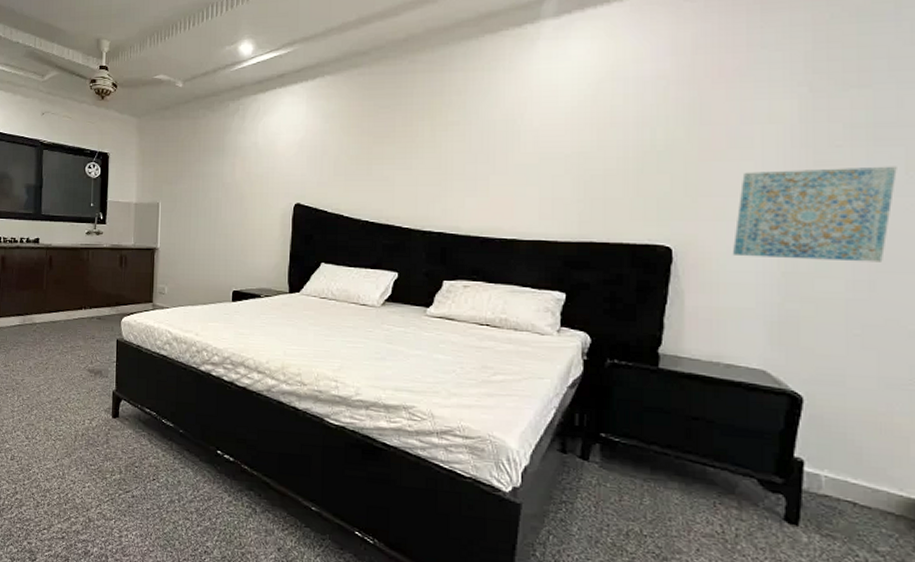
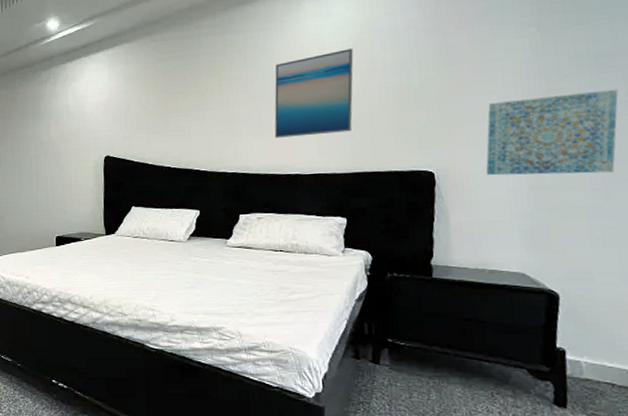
wall art: none [491,98,590,196] -> present [274,48,354,138]

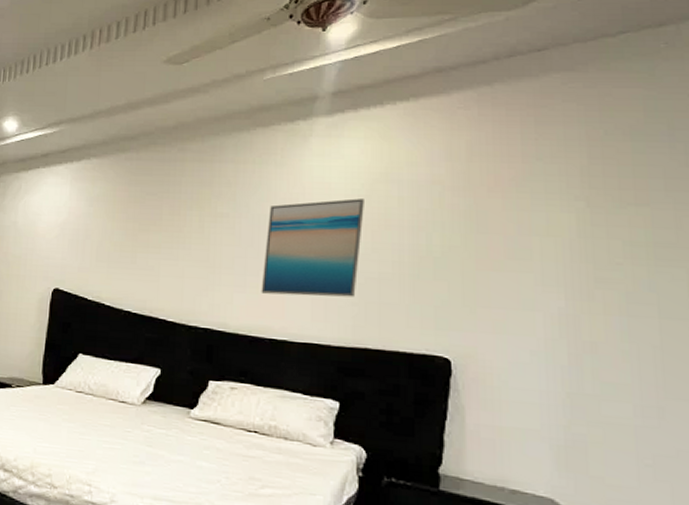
wall art: present [485,89,619,176] -> none [513,284,680,388]

